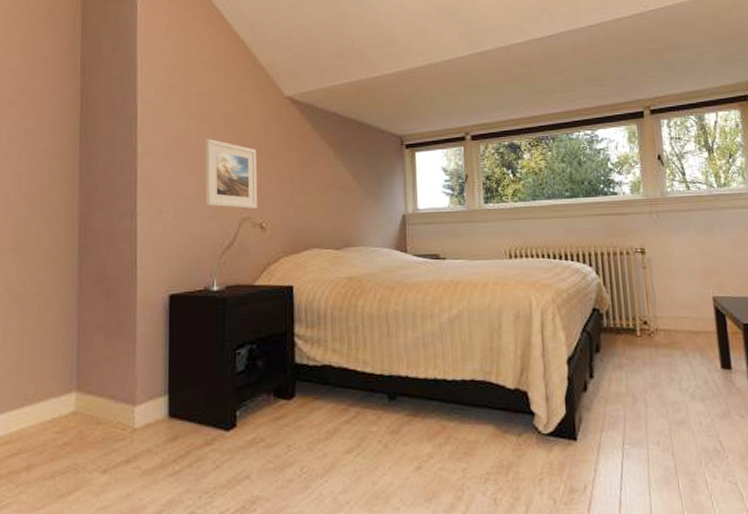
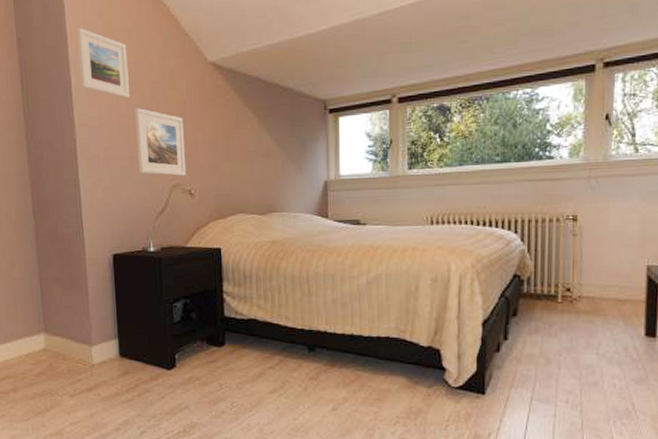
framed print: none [147,58,201,129] -> present [77,27,130,99]

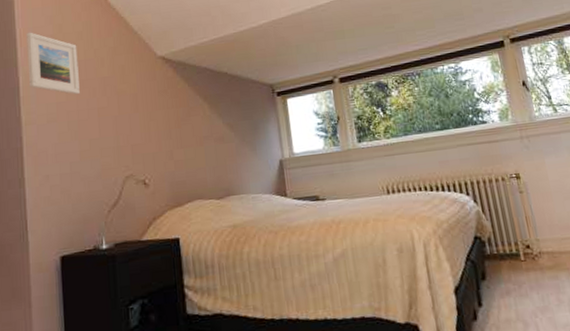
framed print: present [134,107,187,176] -> none [84,102,140,168]

